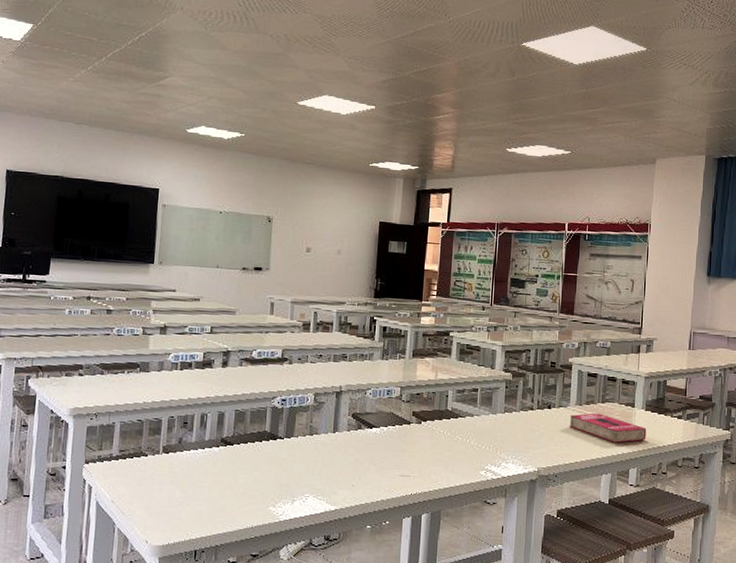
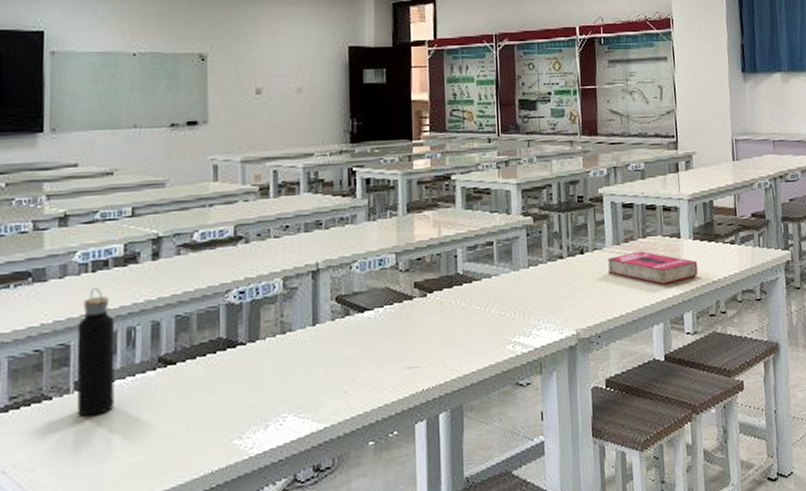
water bottle: none [164,382,194,473] -> present [77,288,115,417]

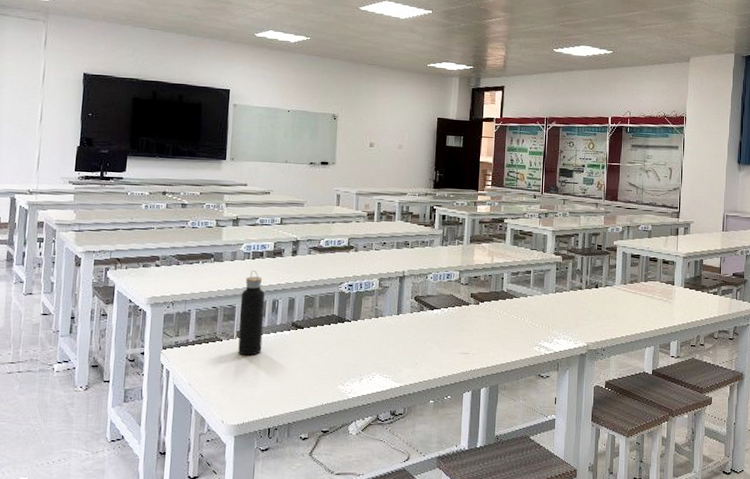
book: present [607,251,699,285] -> none [615,291,686,318]

